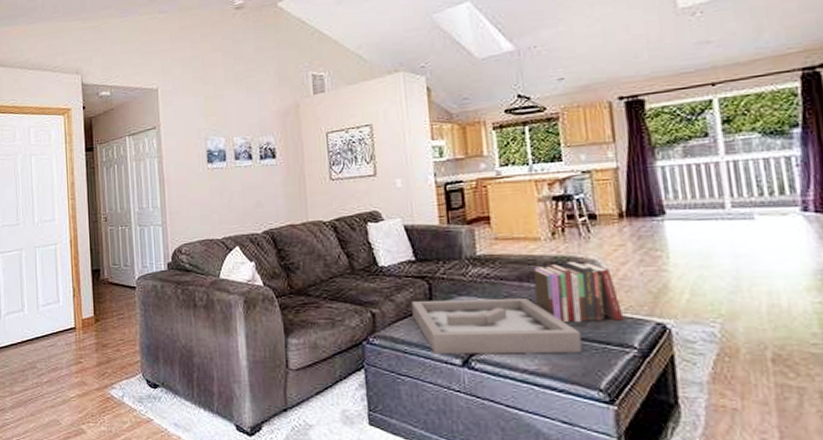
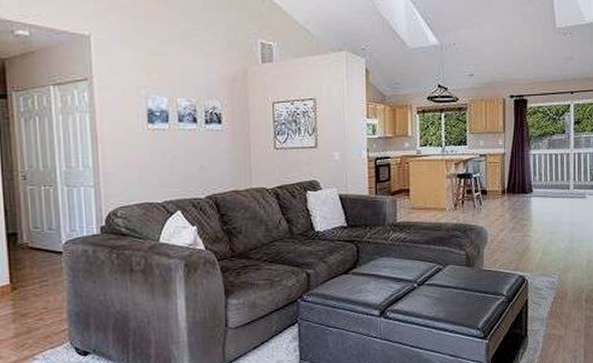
decorative tray: present [412,297,583,355] -> none [342,257,468,308]
books: present [534,260,624,323] -> none [438,227,499,278]

